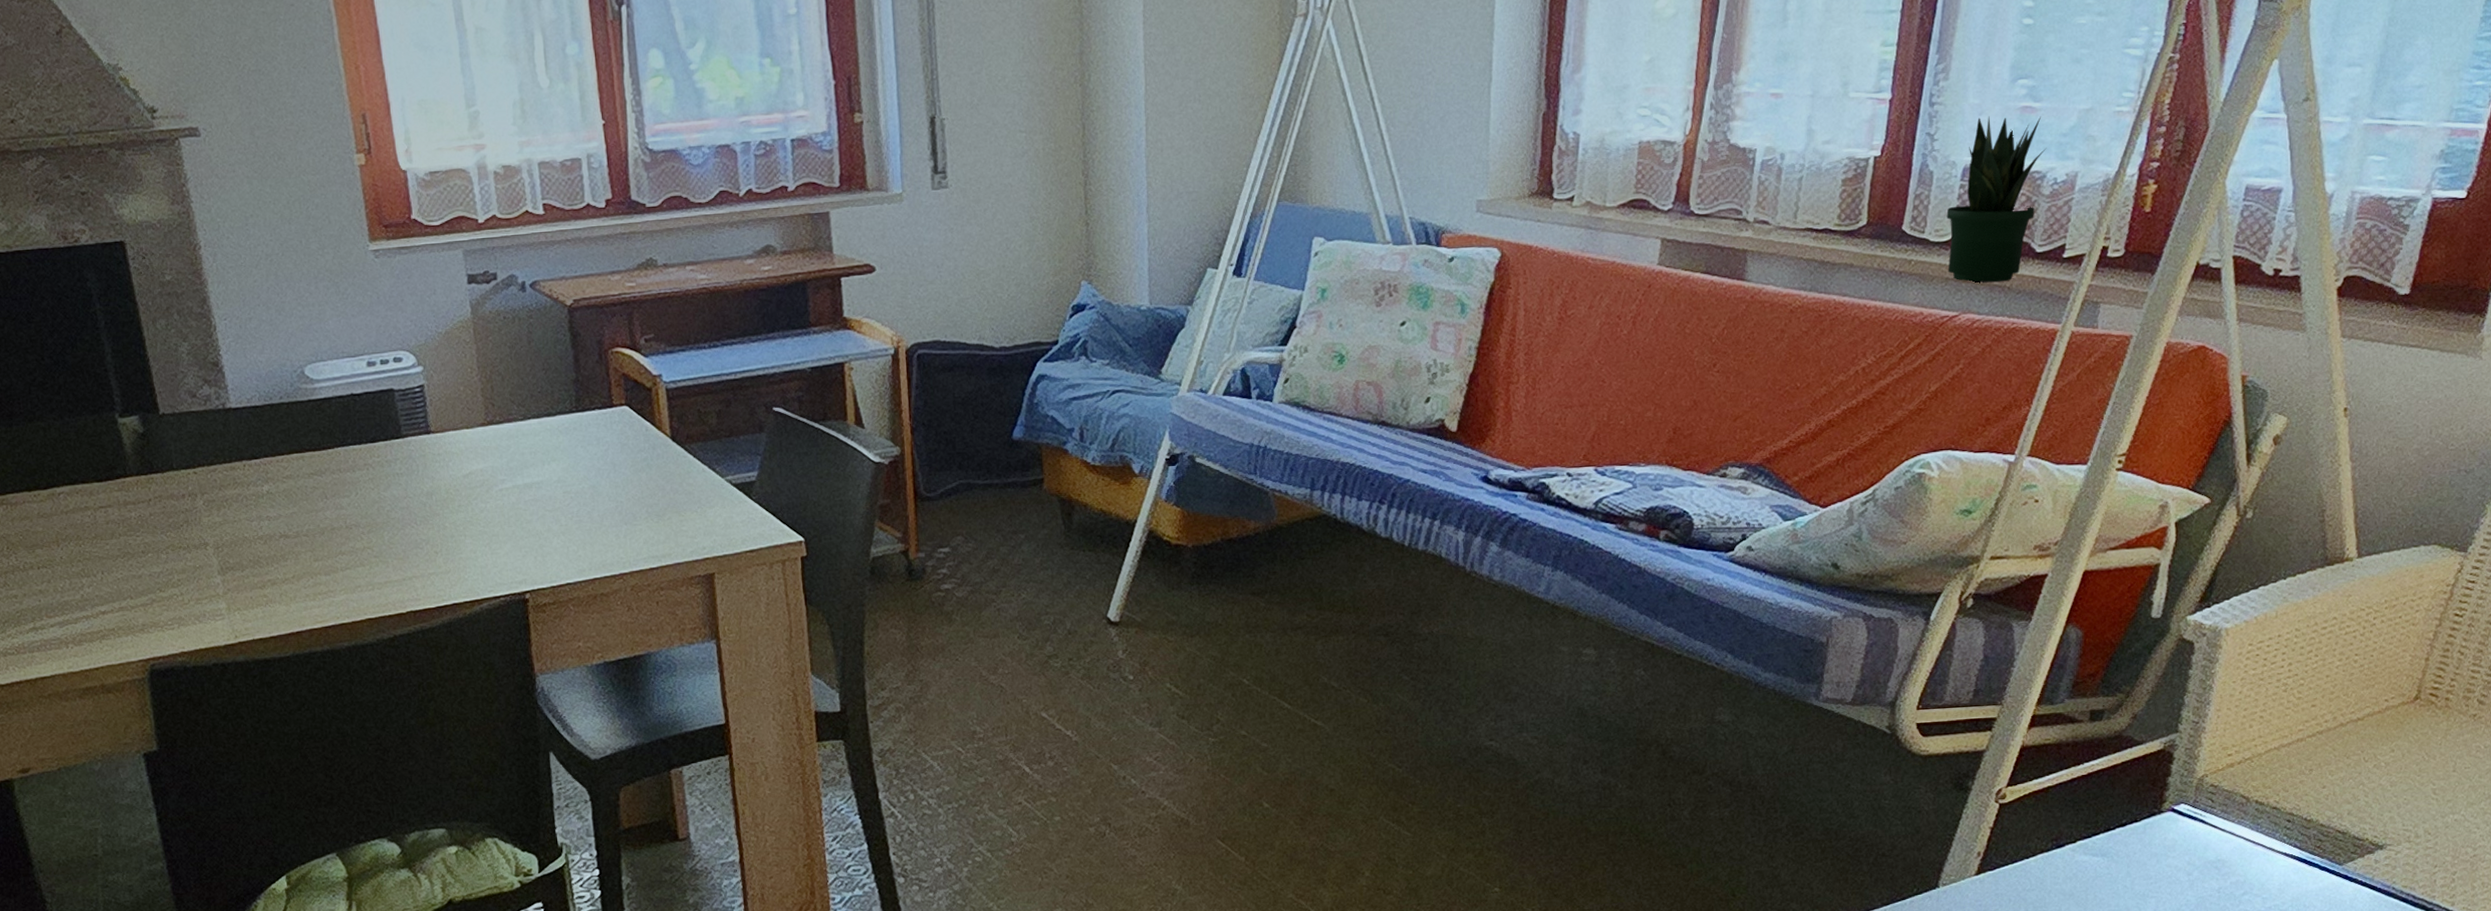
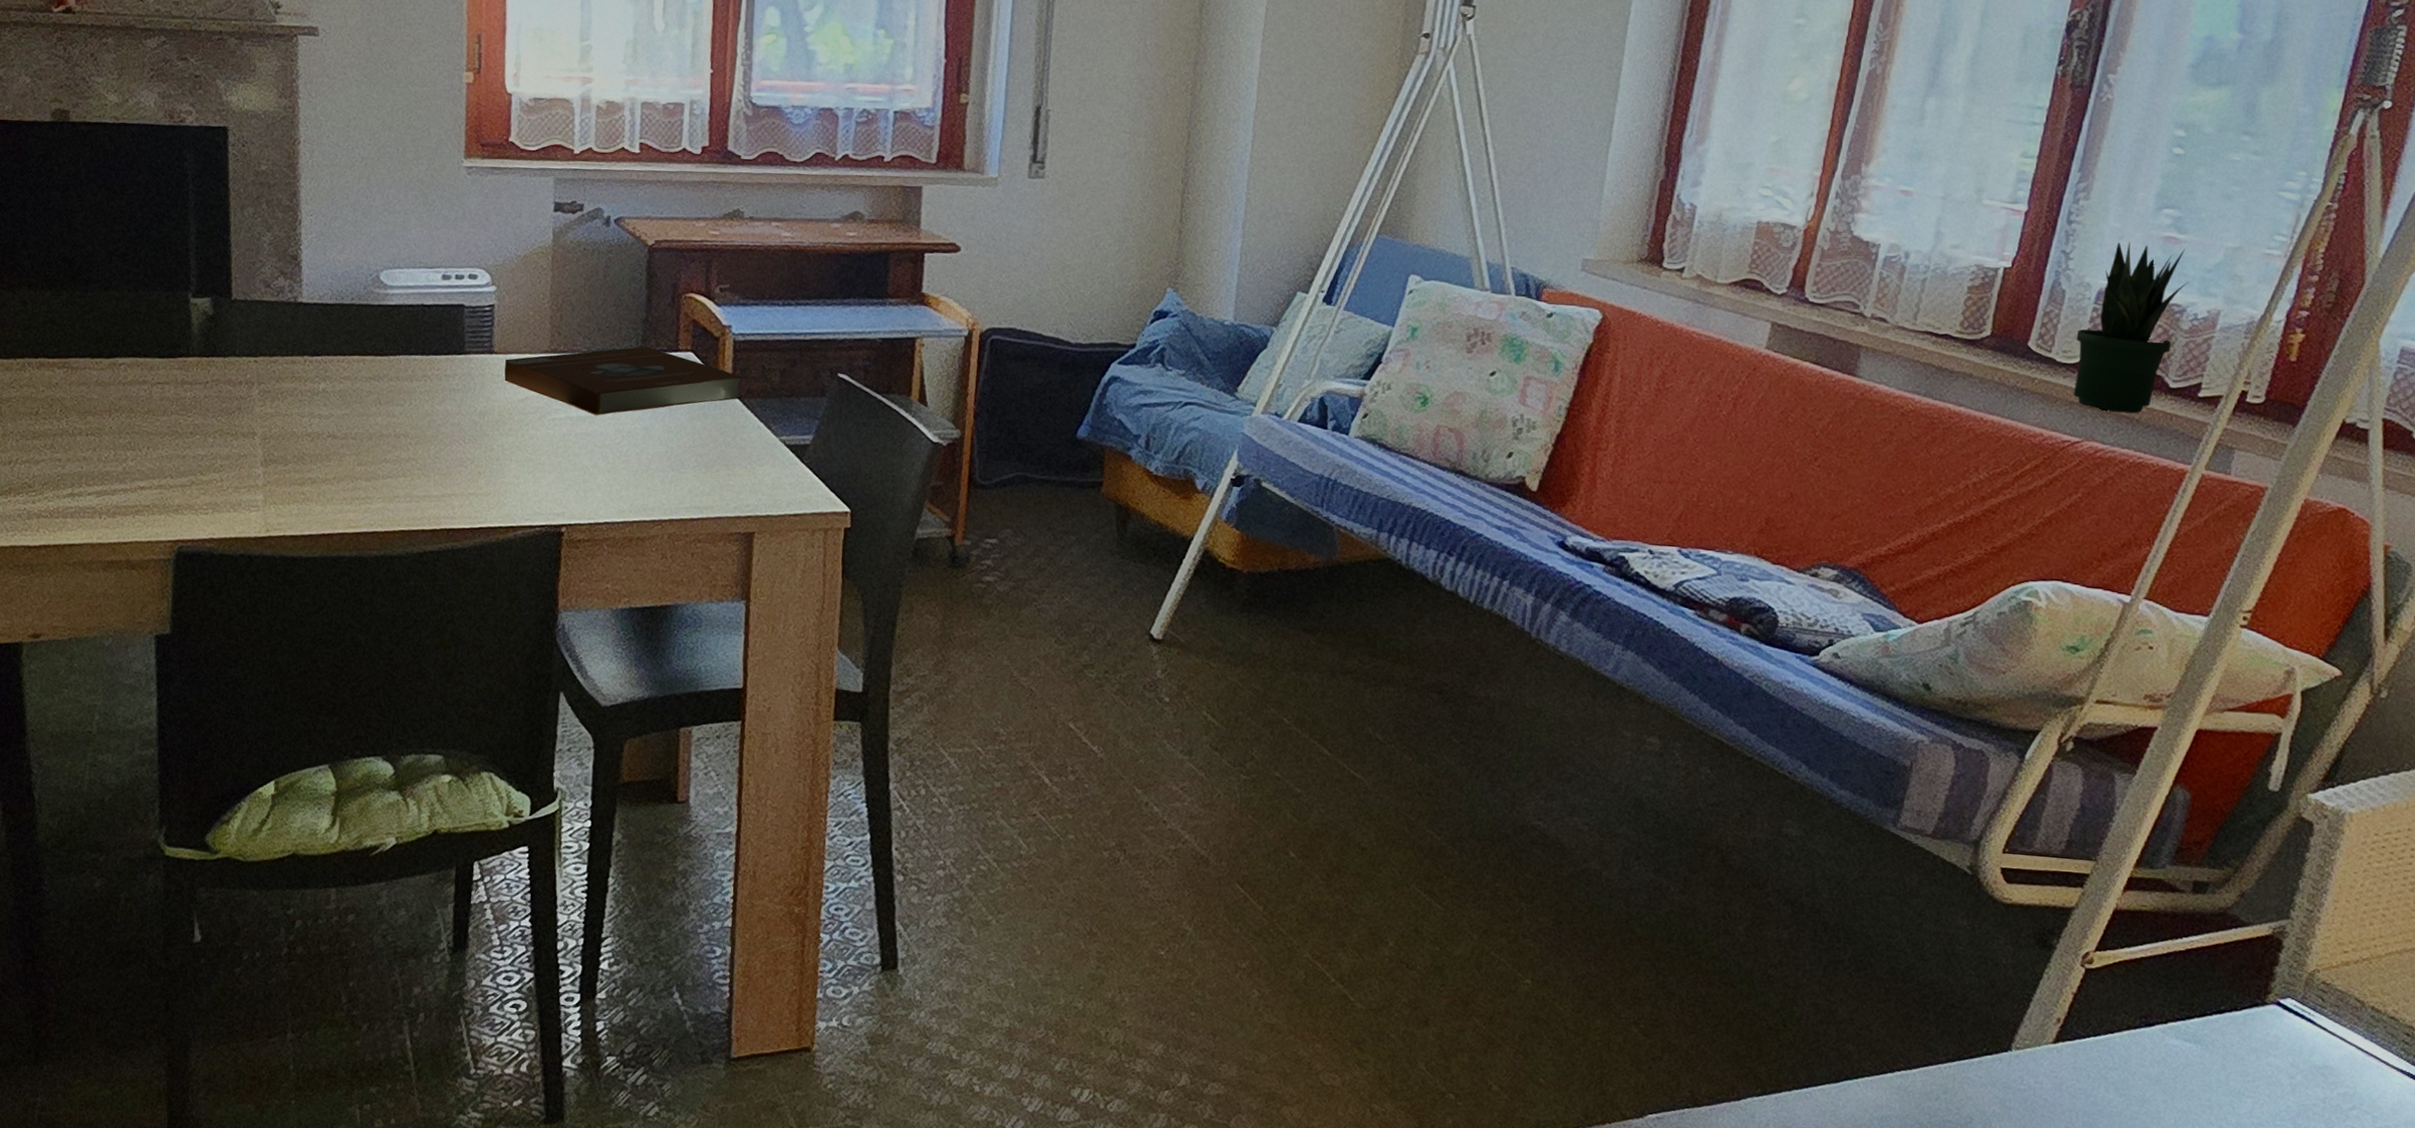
book: none [444,406,683,481] -> present [504,346,743,416]

